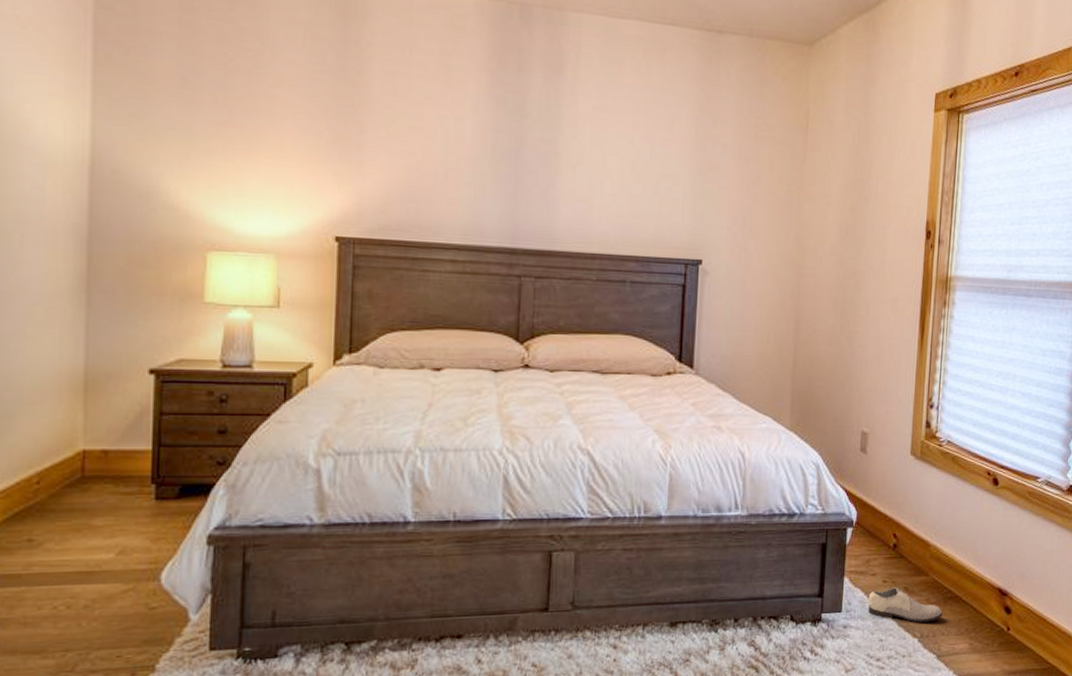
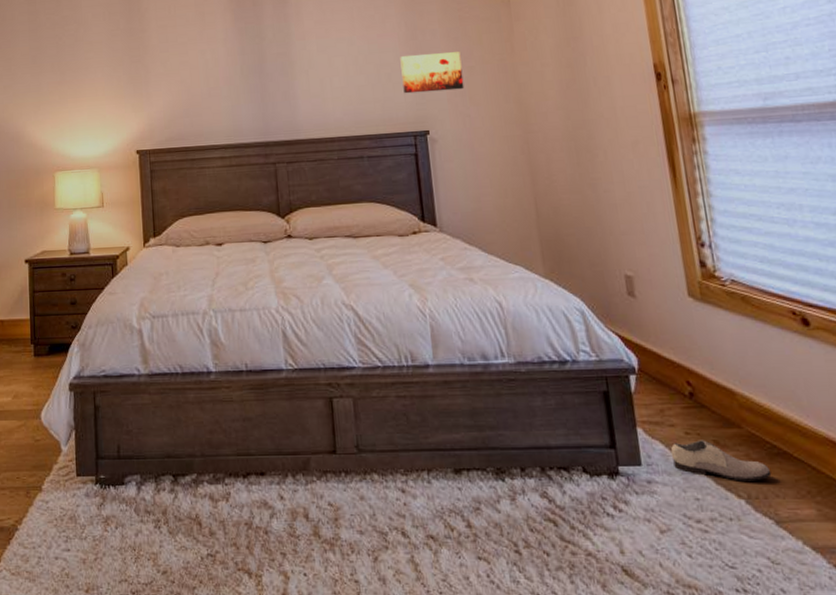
wall art: none [682,168,749,219] -> present [400,52,464,94]

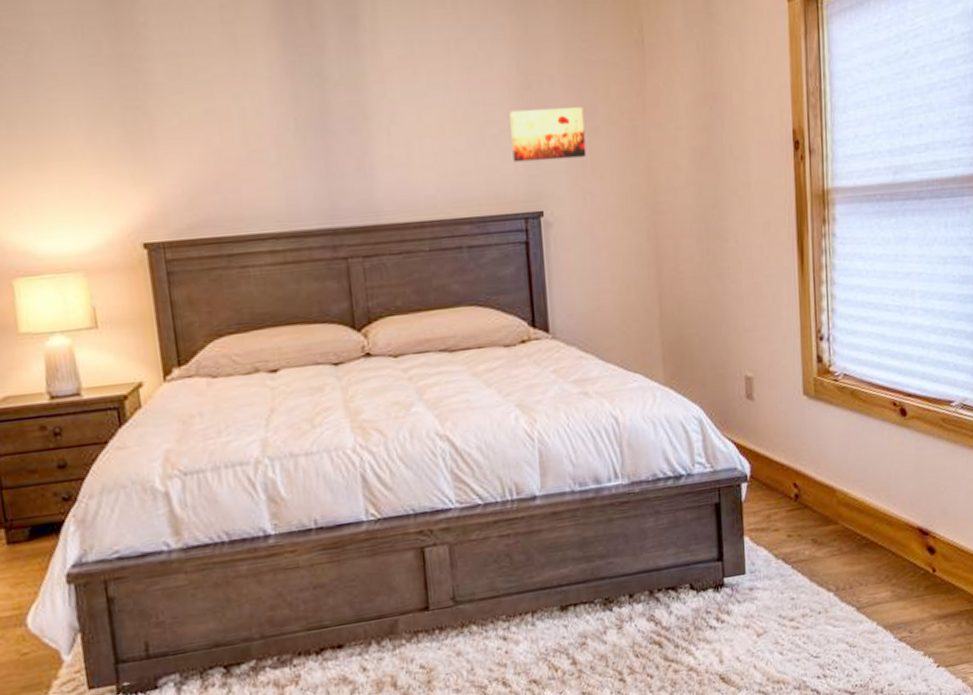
shoe: present [670,440,772,481] -> none [773,540,858,576]

